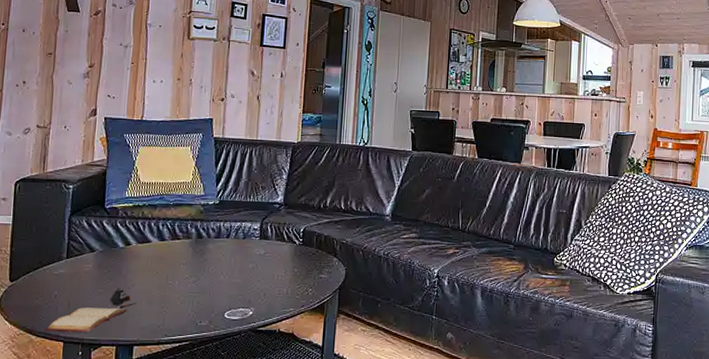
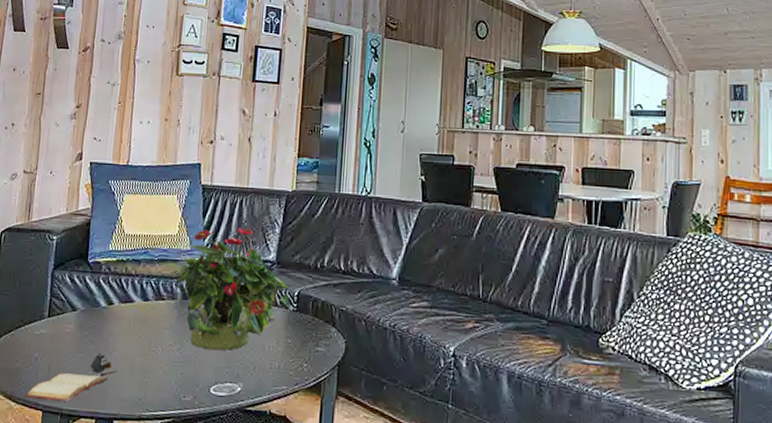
potted plant: none [190,174,298,281] -> present [175,227,291,351]

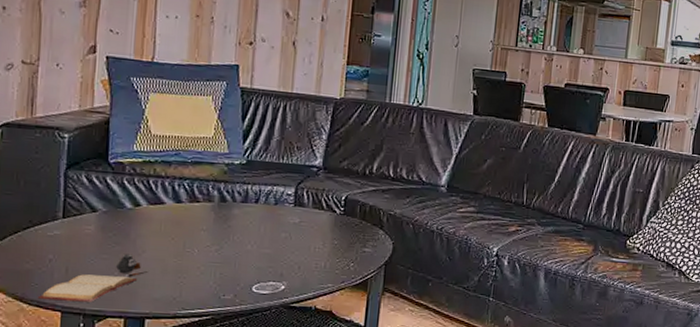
potted plant: present [175,227,291,351] -> none [211,132,338,252]

